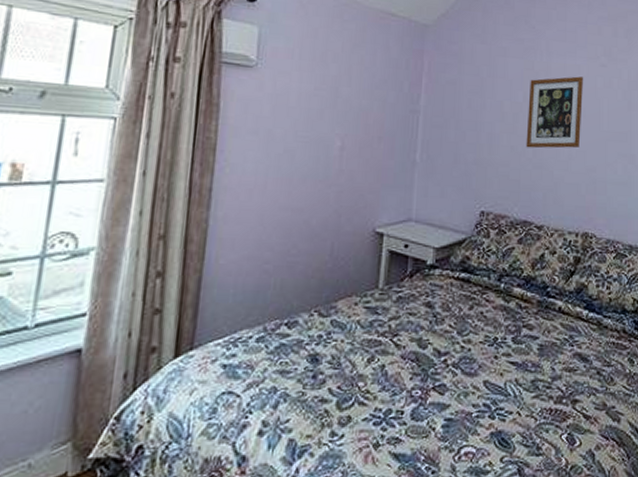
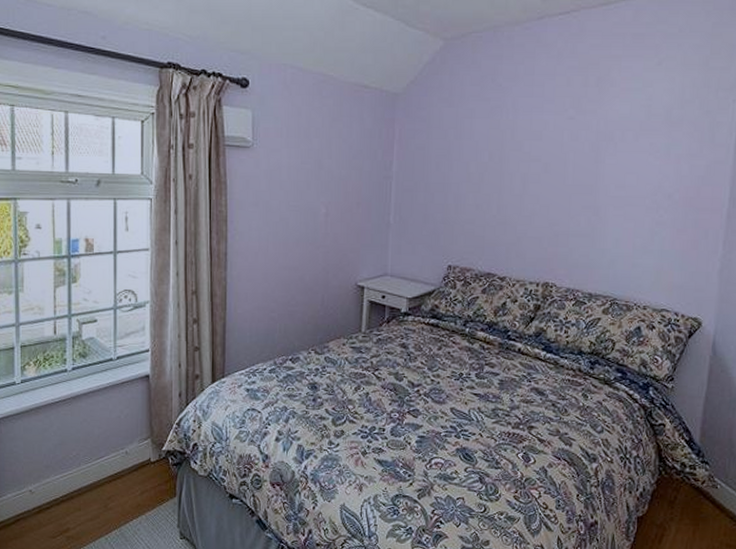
picture frame: present [526,76,584,149] -> none [490,132,550,206]

